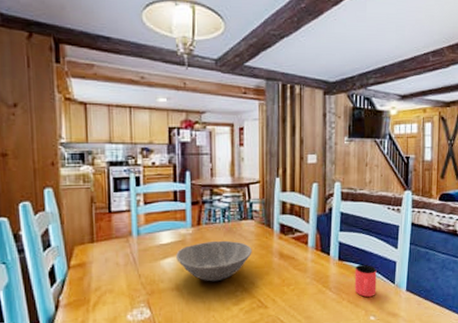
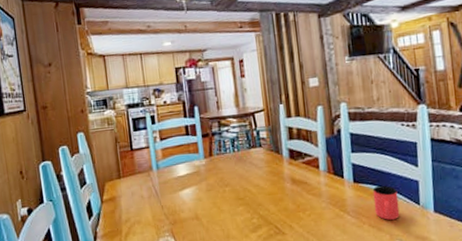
bowl: present [176,240,252,282] -> none [193,169,264,210]

